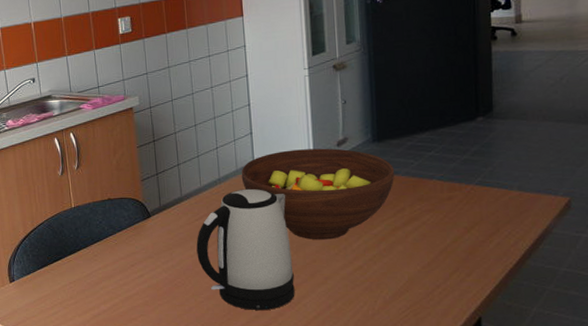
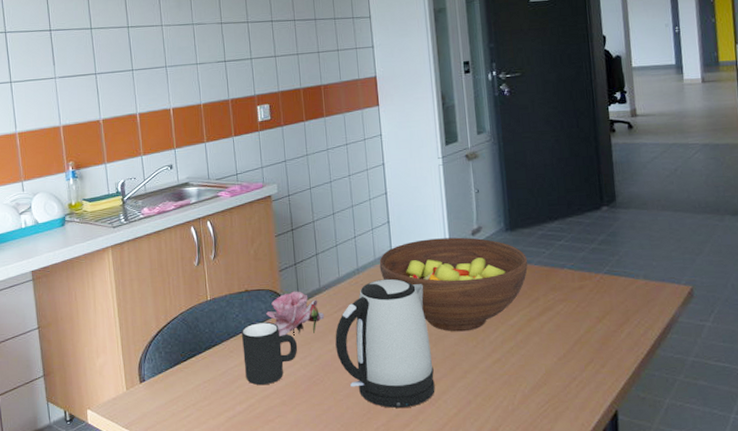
mug: none [105,228,160,287] -> present [242,321,298,386]
flower: none [128,199,186,242] -> present [265,291,325,336]

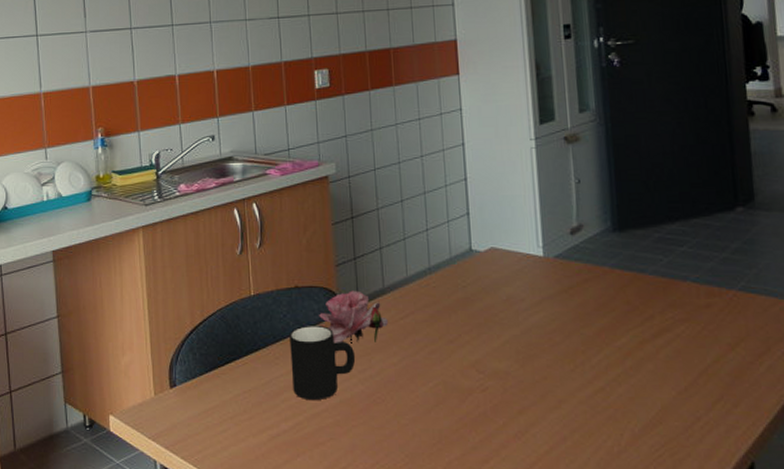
kettle: present [335,278,435,408] -> none [400,282,522,439]
fruit bowl: present [379,237,528,332] -> none [455,236,641,352]

